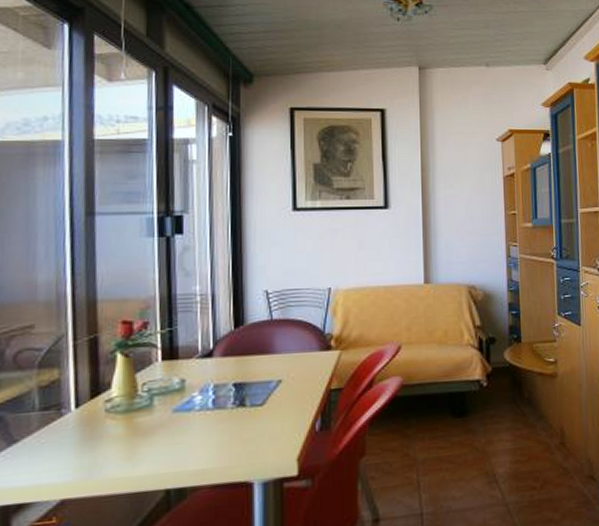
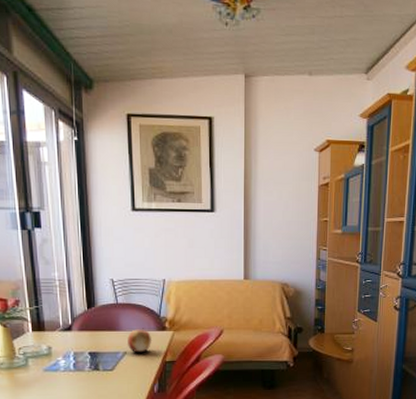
apple: none [283,348,314,381] -> present [127,328,153,353]

